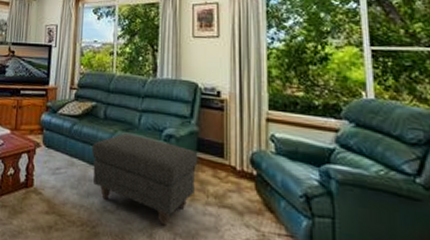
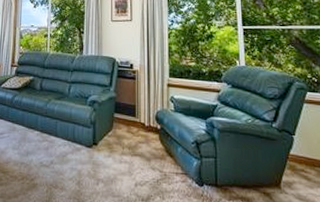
ottoman: present [91,132,198,226] -> none [30,100,116,174]

